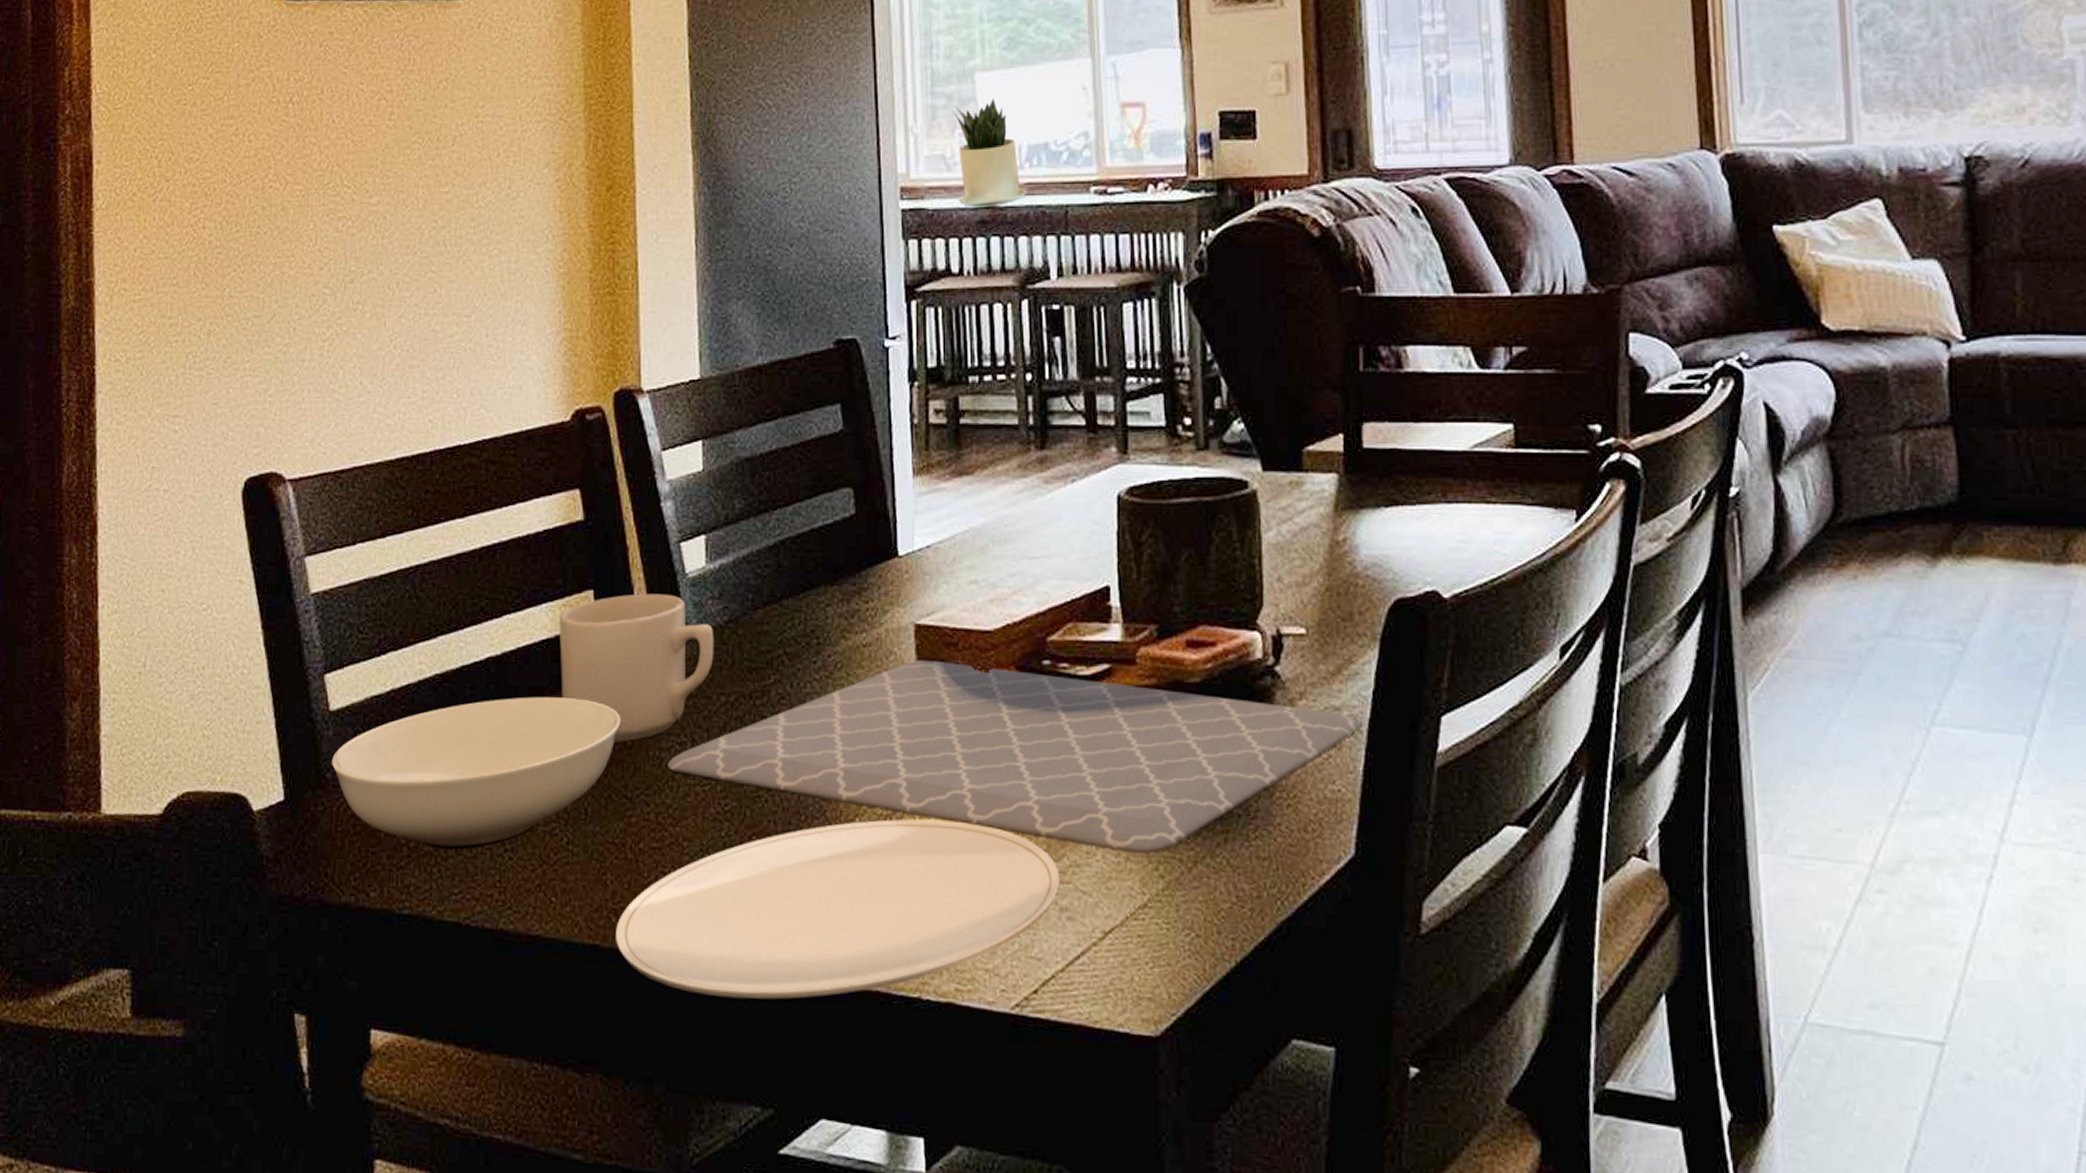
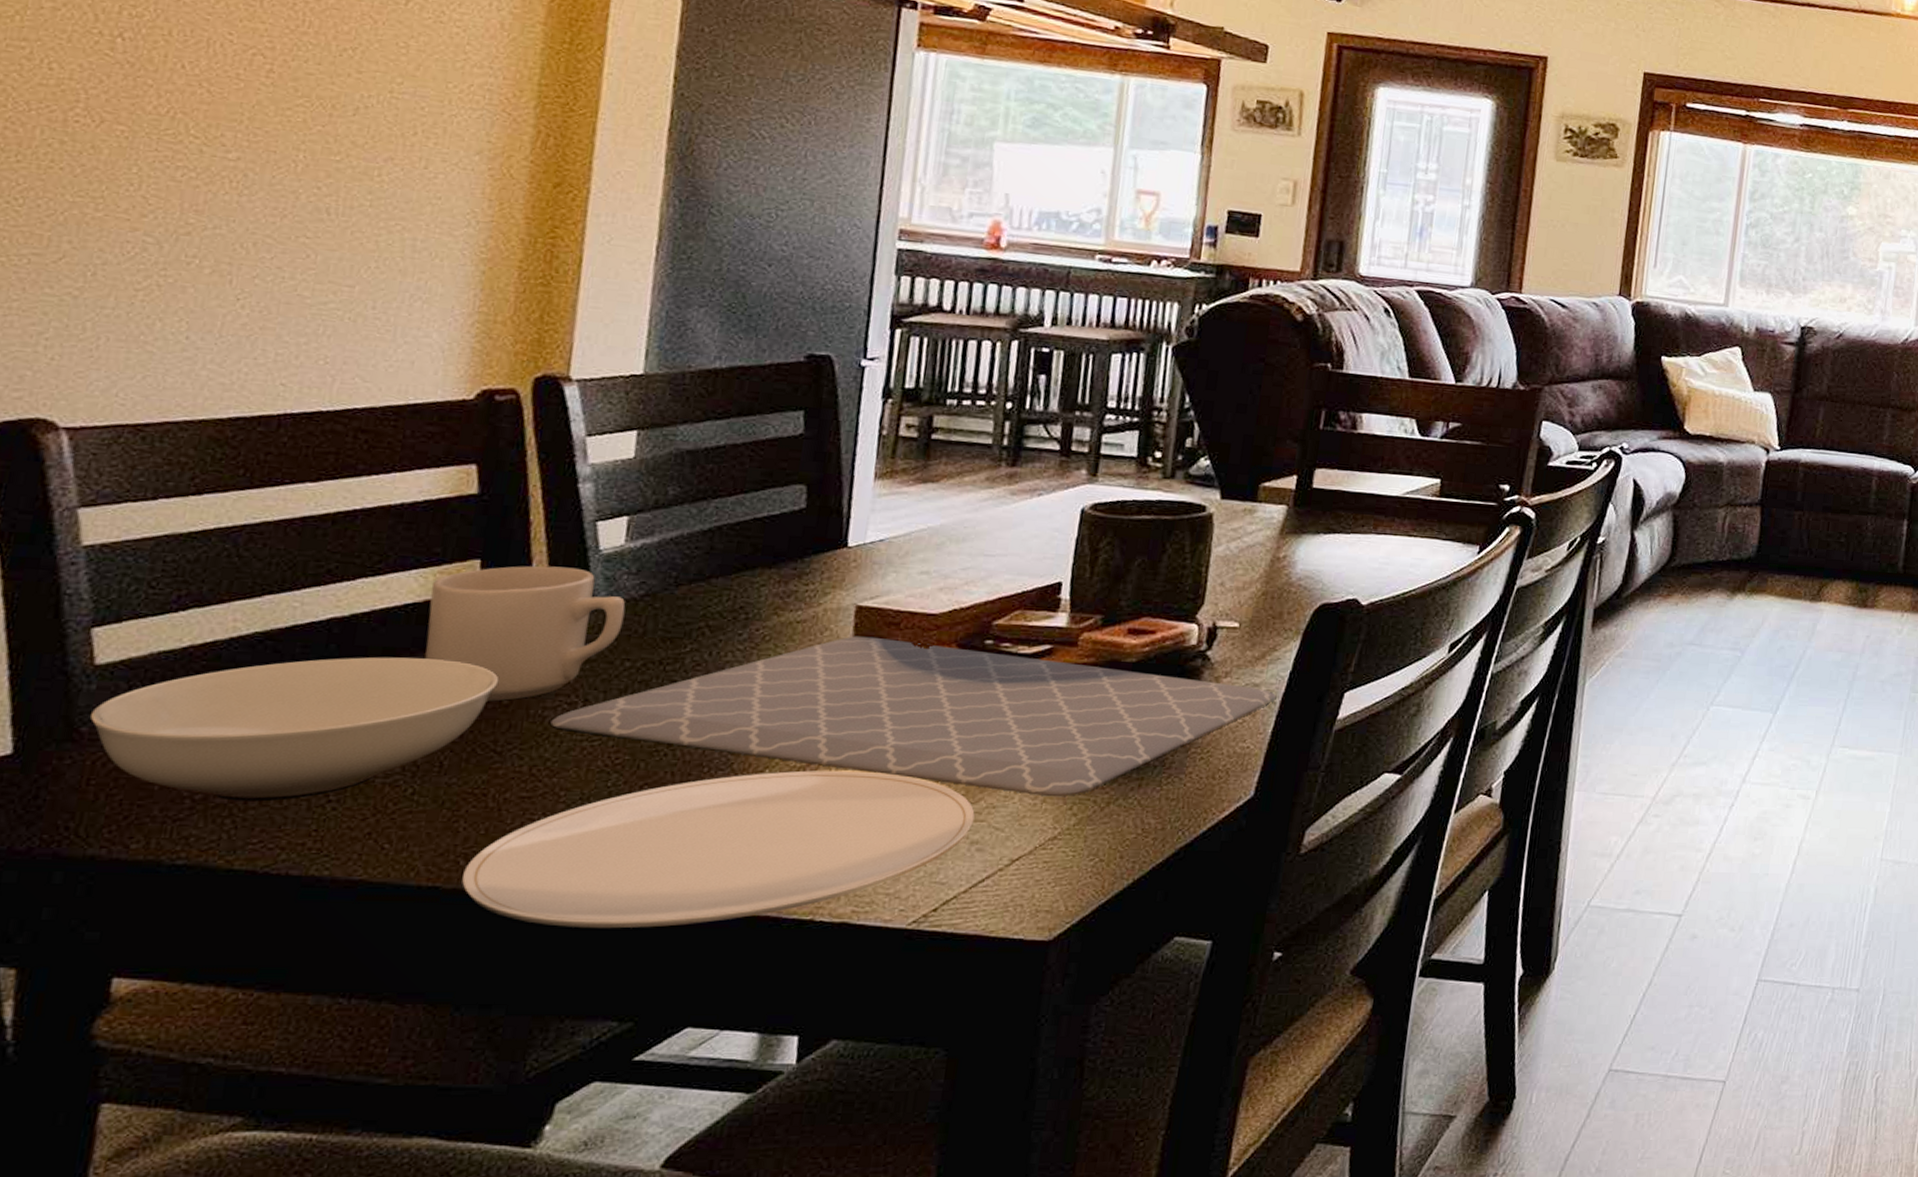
planter: present [953,99,1028,207] -> none [959,167,1033,259]

